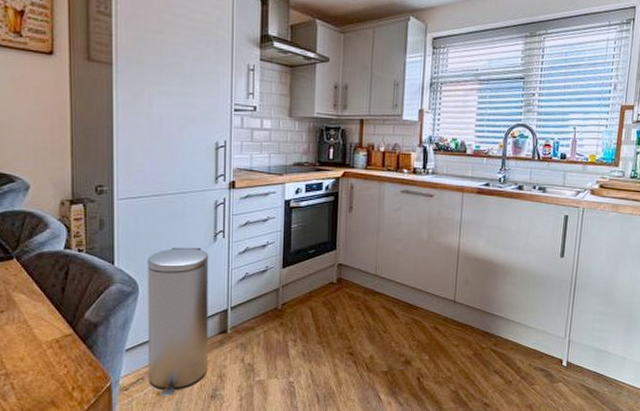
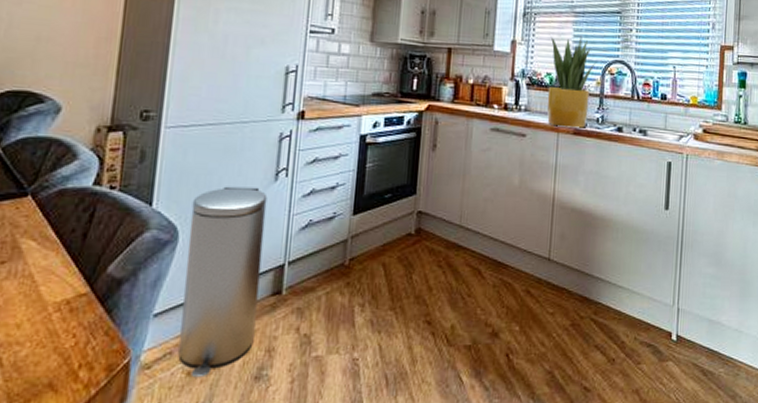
planter: none [452,102,500,188] -> present [547,35,597,128]

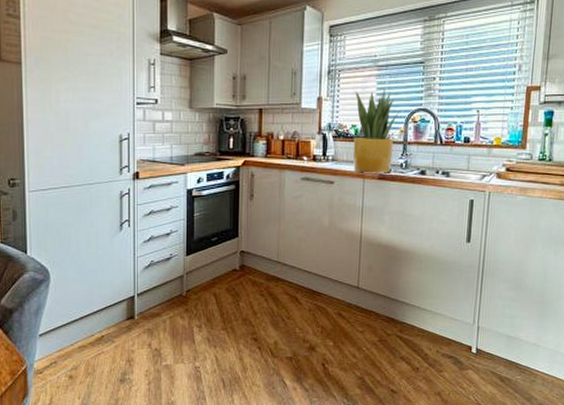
pedal bin: present [178,186,268,378] -> none [57,236,116,380]

